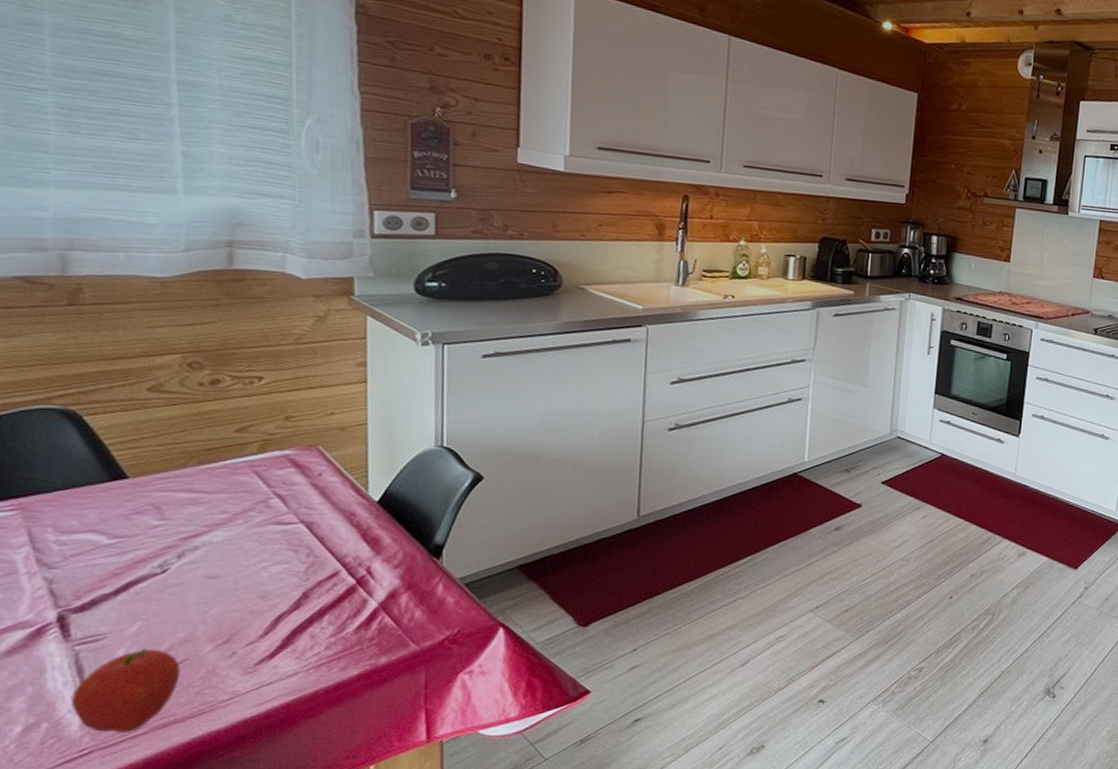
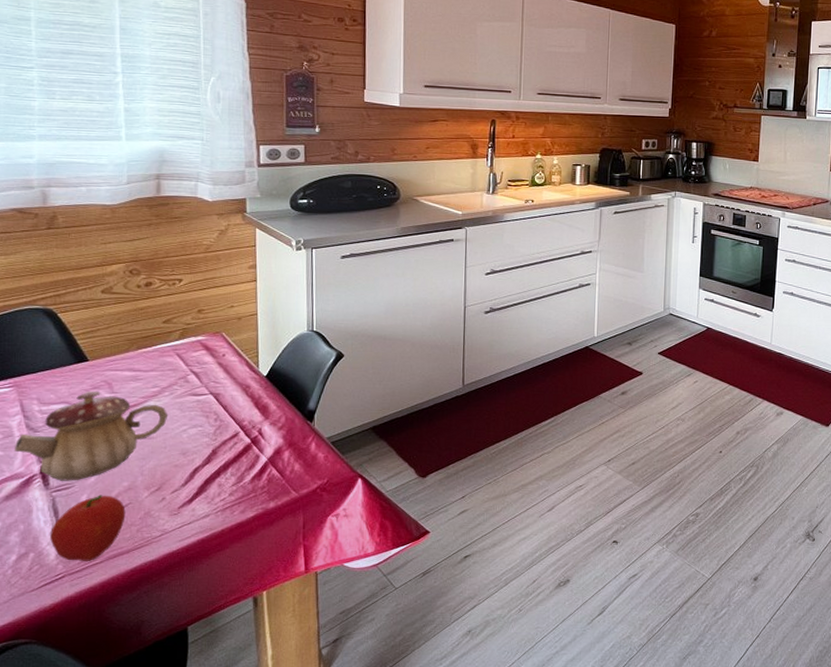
teapot: none [18,516,242,631] -> present [14,391,168,481]

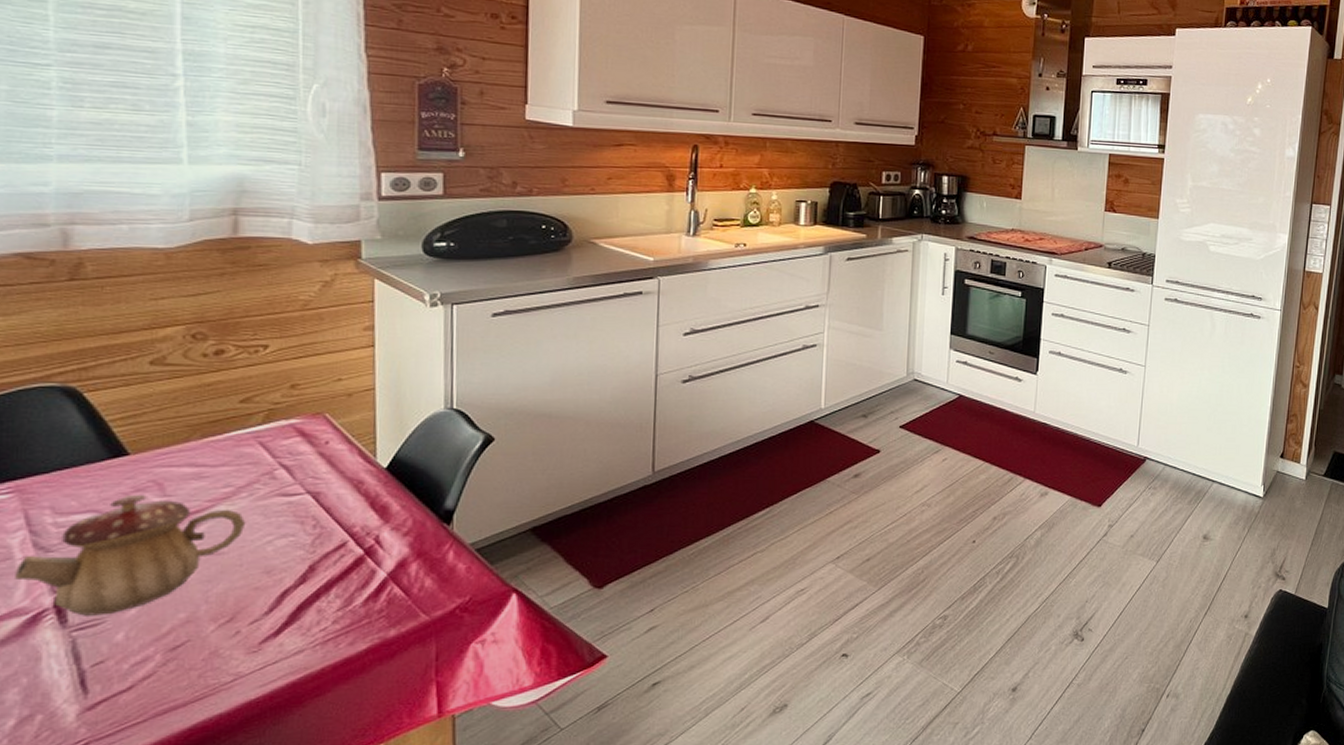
fruit: present [50,495,126,561] -> none [68,631,182,722]

